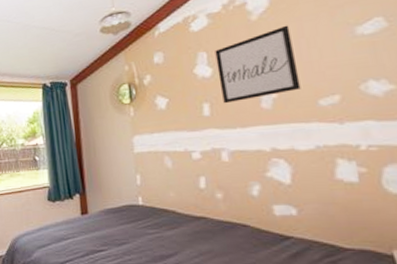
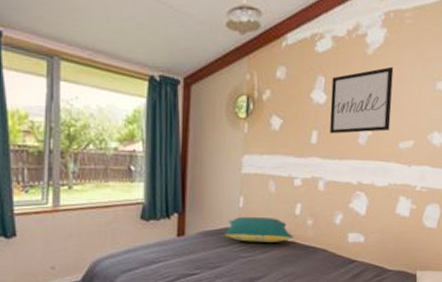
pillow: none [126,192,203,219] -> present [224,216,294,242]

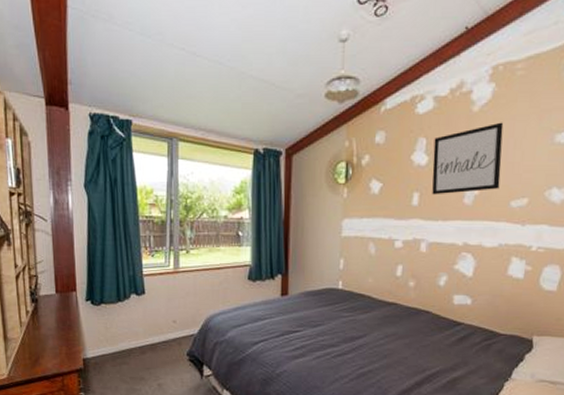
pillow: present [224,216,294,242] -> none [325,277,395,303]

